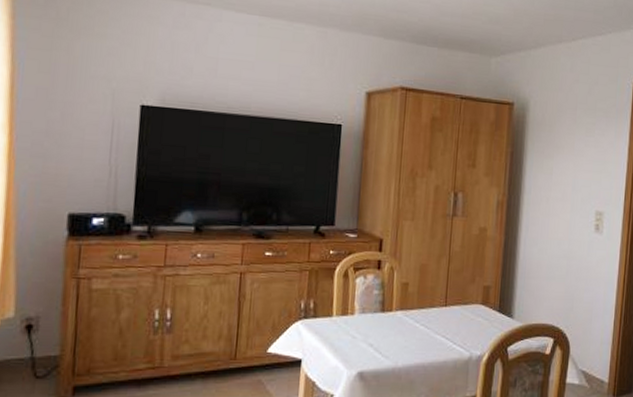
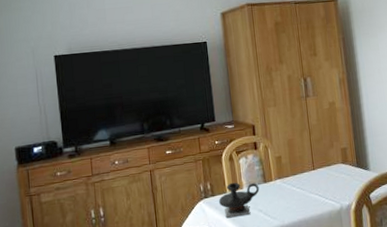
teapot: none [320,305,375,348] -> present [218,182,260,219]

